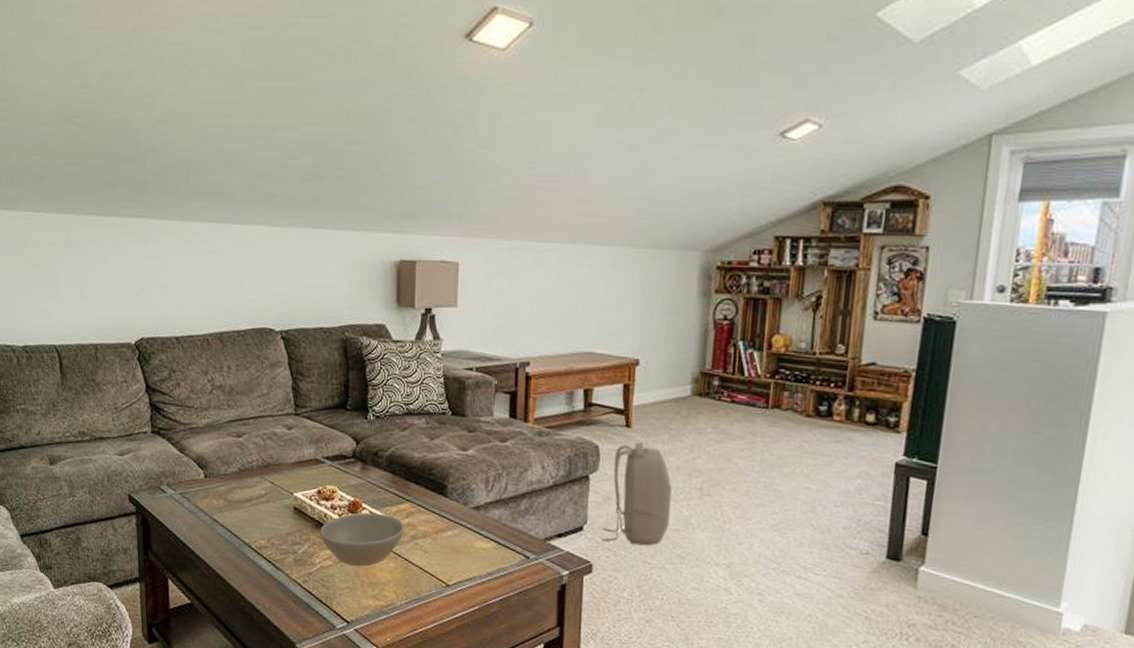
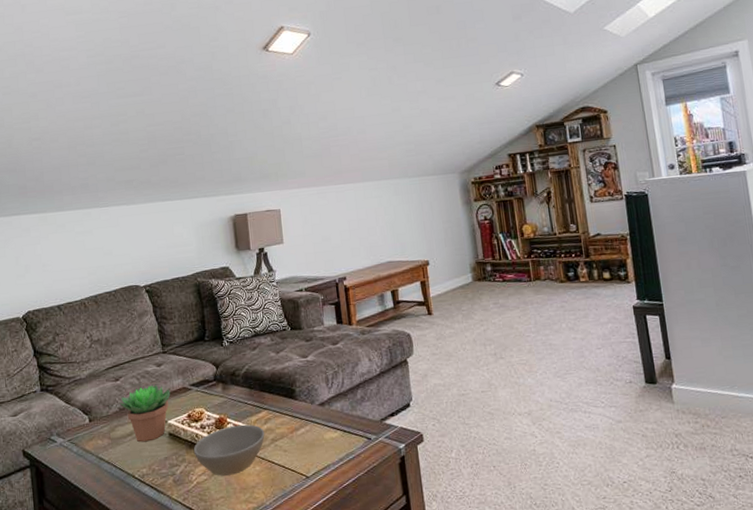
succulent plant: none [241,449,300,512] -> present [120,384,171,442]
backpack: present [601,441,672,546] -> none [423,324,477,413]

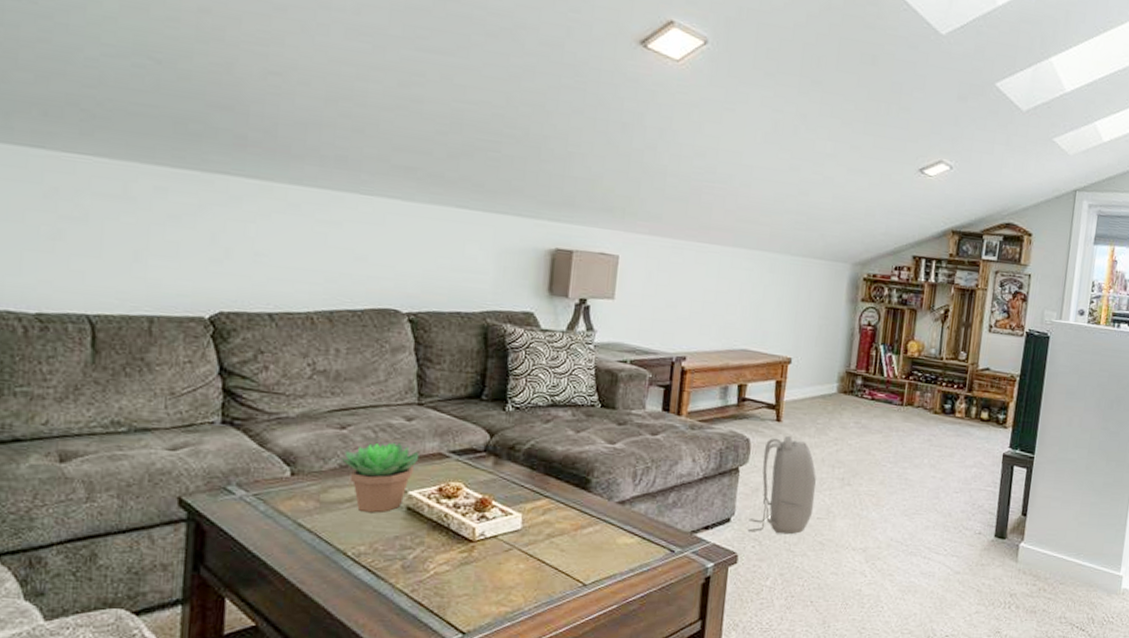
soup bowl: present [193,424,265,476] -> none [437,510,540,570]
backpack: none [423,324,477,413] -> present [747,435,816,535]

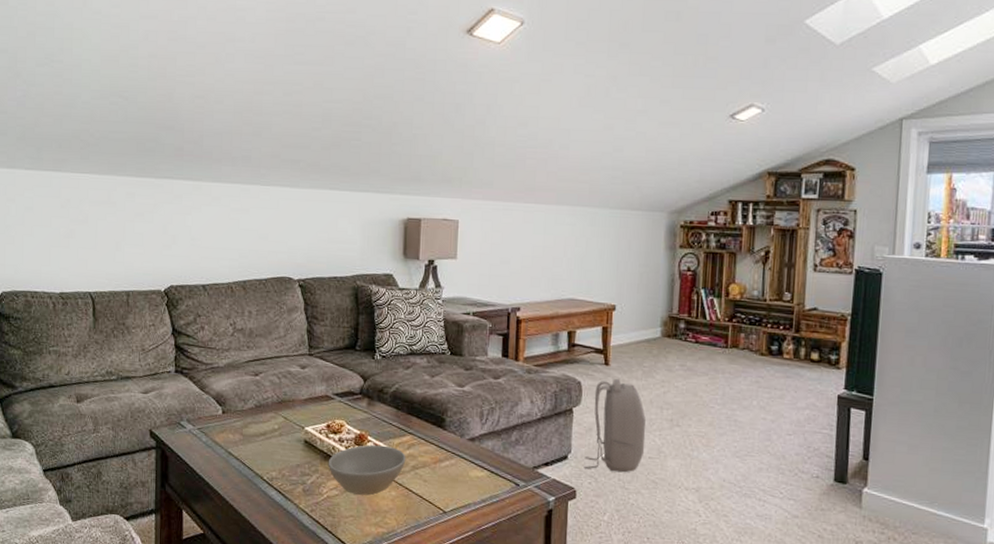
succulent plant: present [342,442,420,514] -> none [257,386,312,445]
soup bowl: none [437,510,540,570] -> present [328,444,406,495]

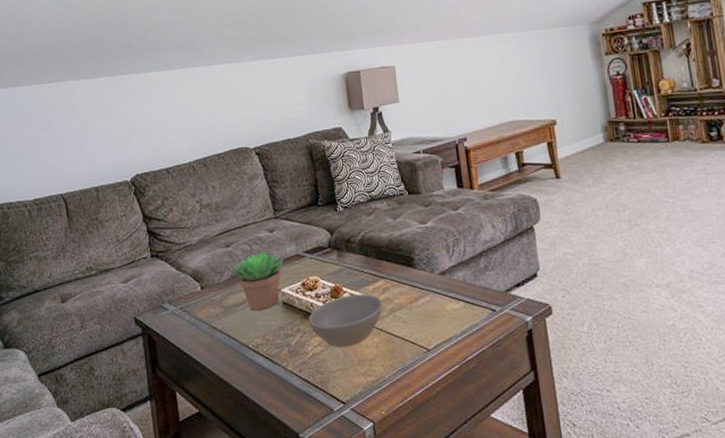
succulent plant: none [257,386,312,445] -> present [232,251,284,311]
backpack: present [584,378,646,473] -> none [551,189,610,284]

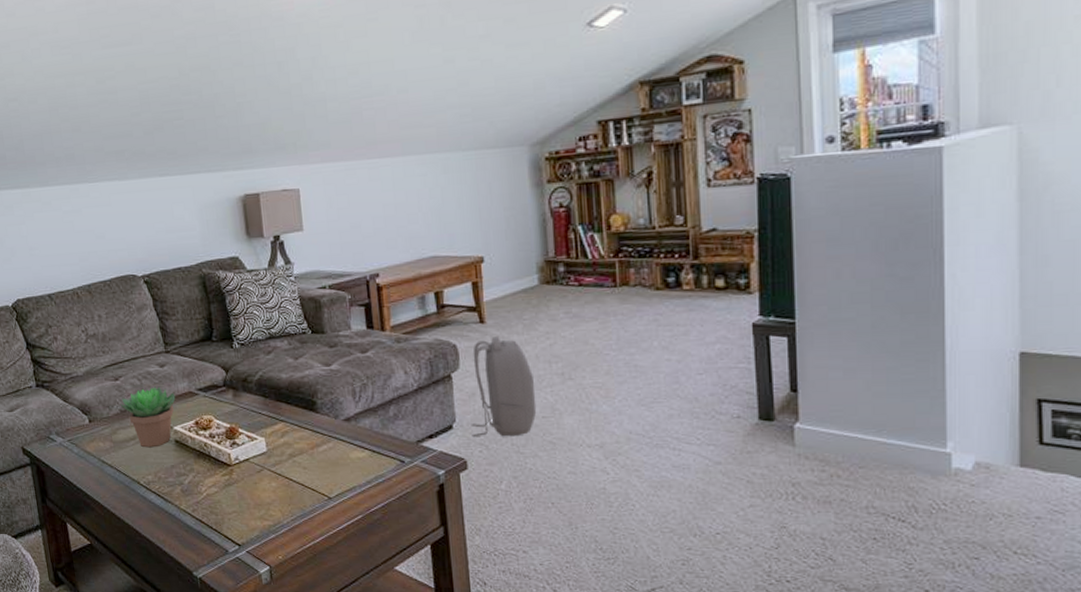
soup bowl: present [308,293,383,348] -> none [202,436,282,489]
backpack: none [551,189,610,284] -> present [471,335,537,438]

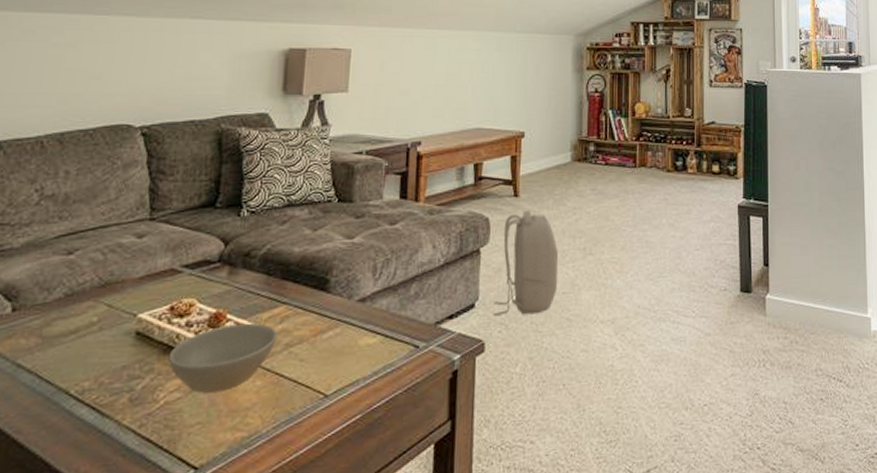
succulent plant: present [121,386,176,448] -> none [68,262,151,344]
soup bowl: none [202,436,282,489] -> present [168,323,278,393]

